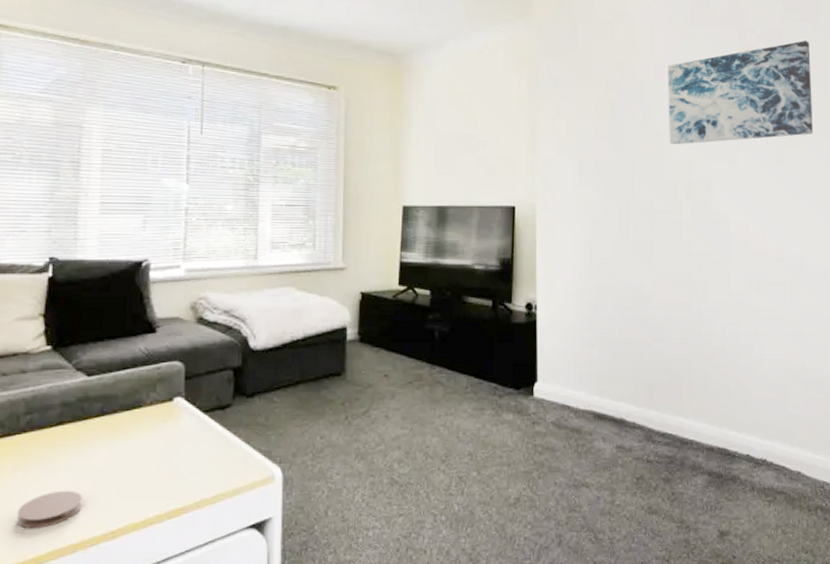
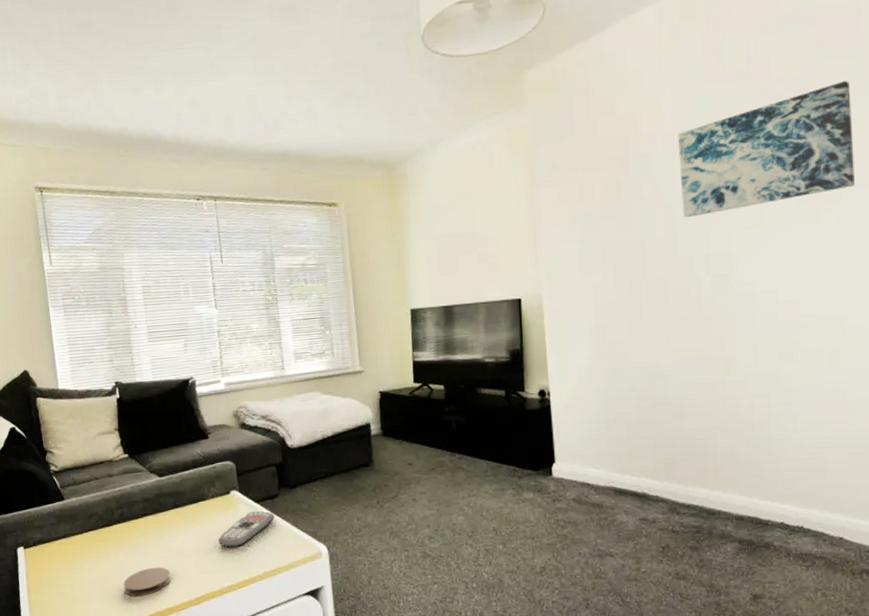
remote control: none [150,424,224,467] -> present [218,511,275,547]

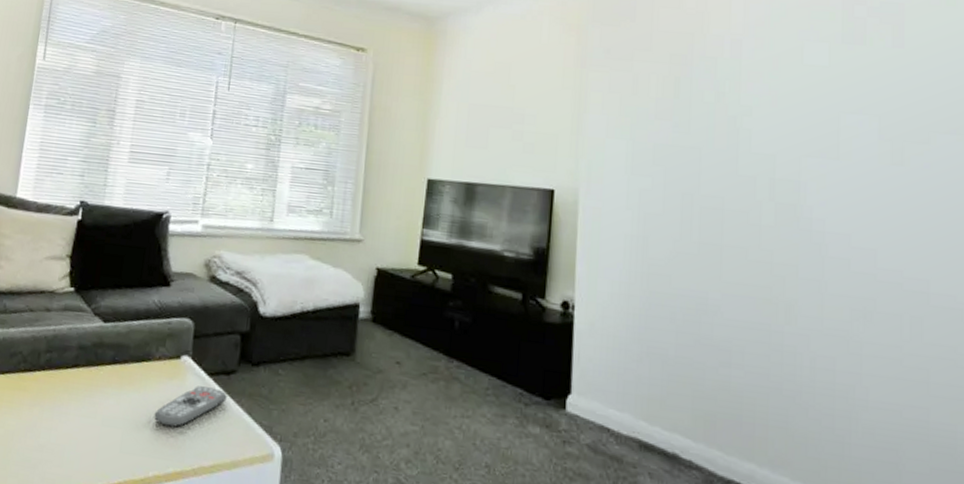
coaster: present [123,567,171,597] -> none [28,433,89,469]
wall art: present [678,81,855,218] -> none [747,16,945,133]

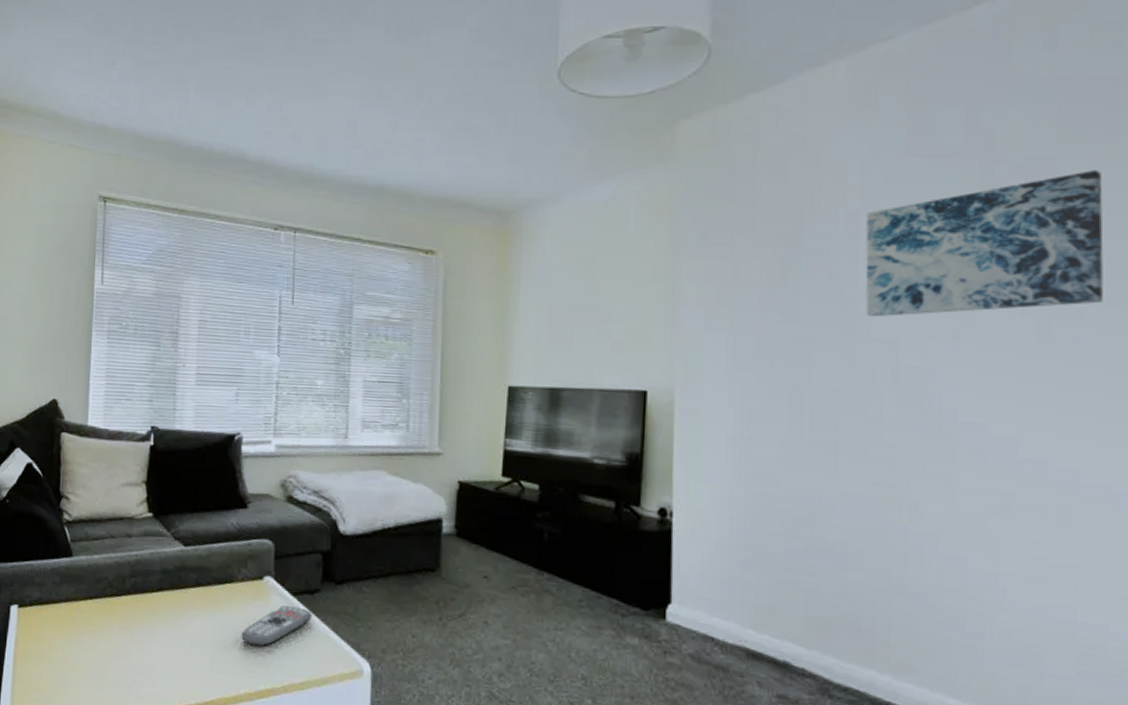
wall art: none [747,16,945,133] -> present [865,170,1104,318]

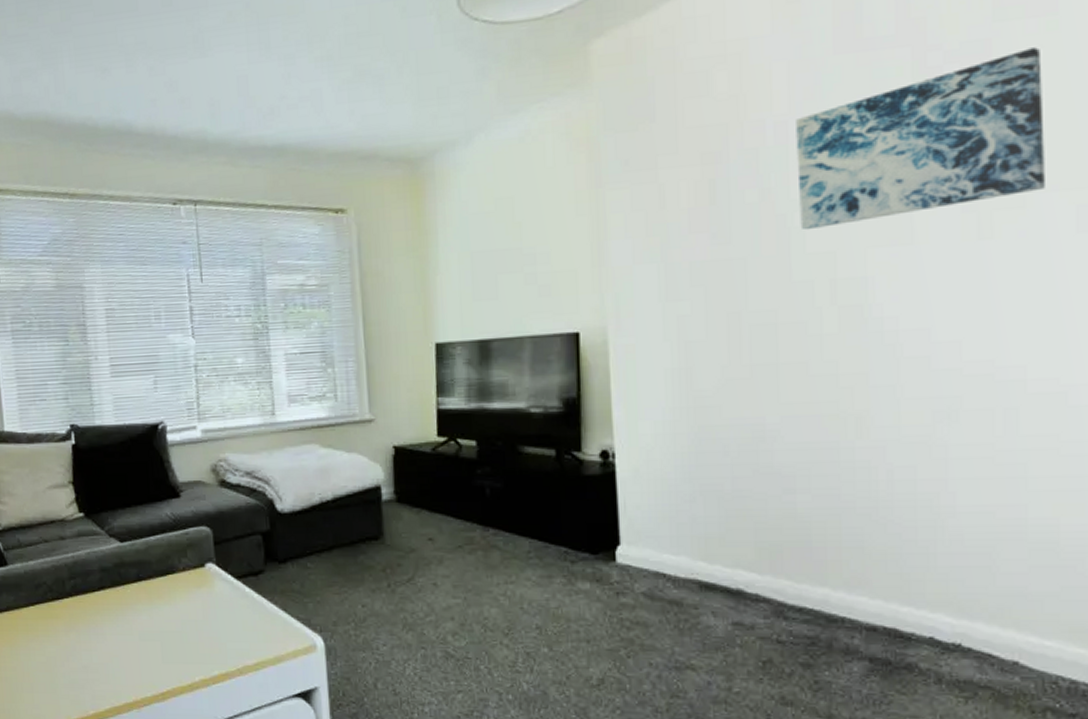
remote control: present [241,605,312,647] -> none [189,590,259,633]

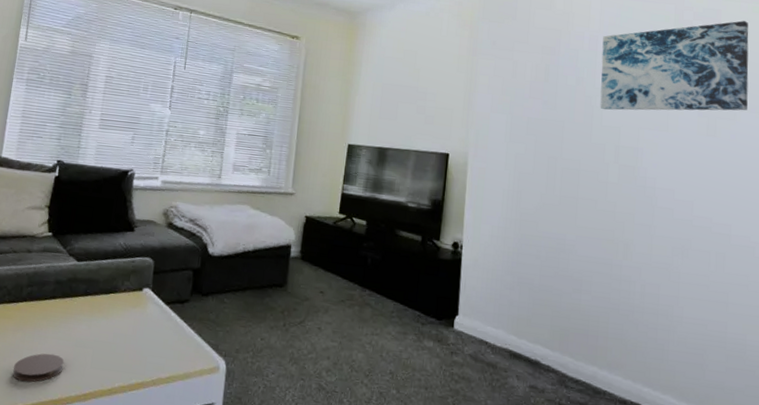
coaster: none [74,652,132,687] -> present [12,353,65,383]

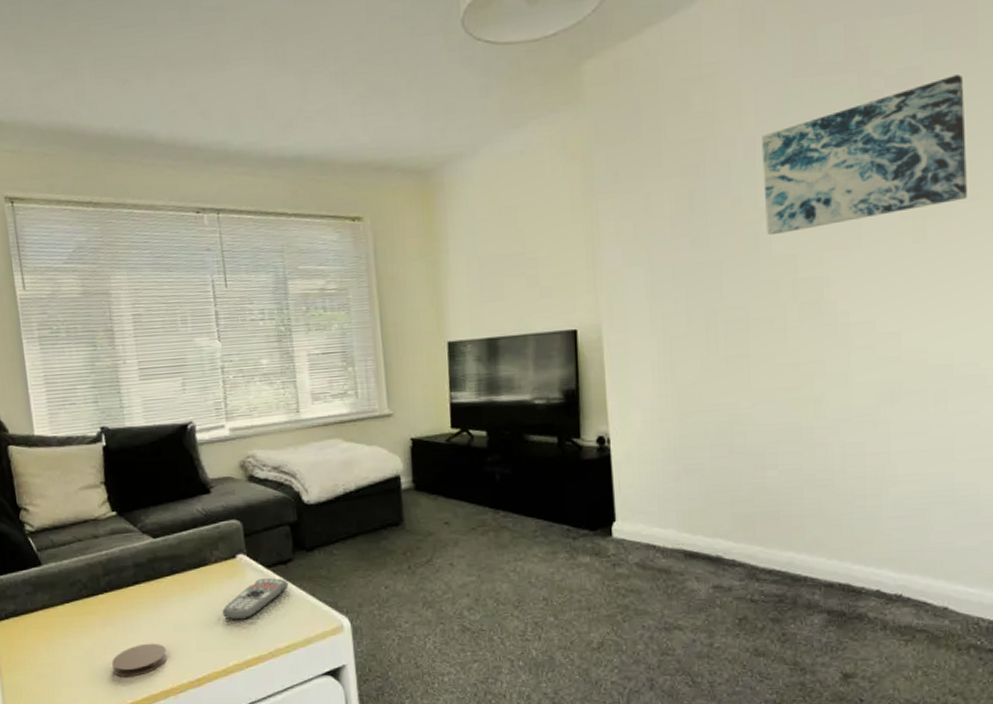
remote control: none [120,312,181,347] -> present [222,578,289,620]

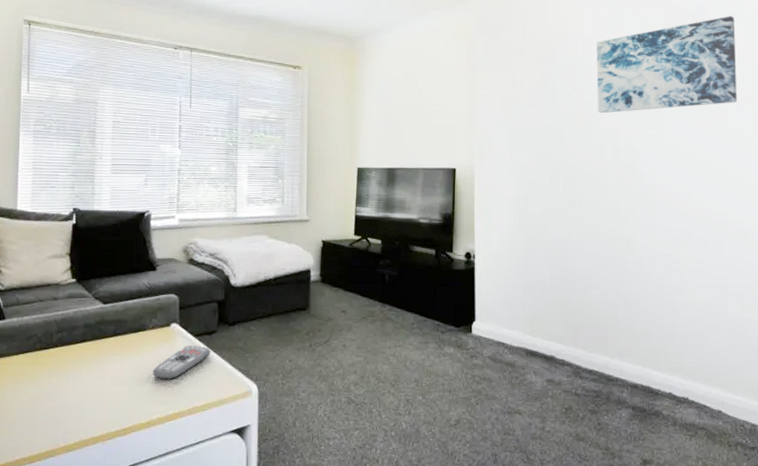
coaster: present [111,643,168,677] -> none [51,394,101,423]

